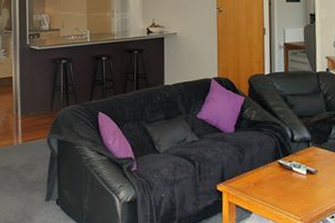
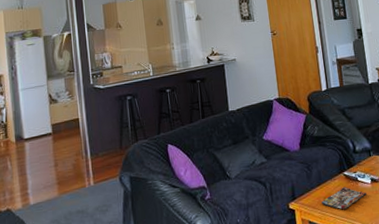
magazine: none [251,174,300,198] -> present [322,186,367,210]

